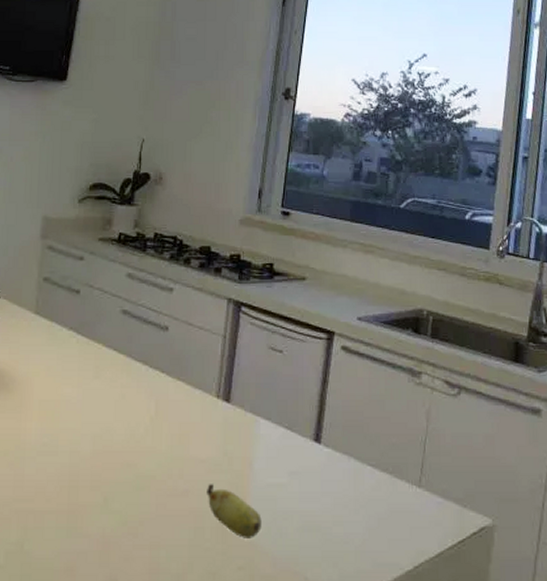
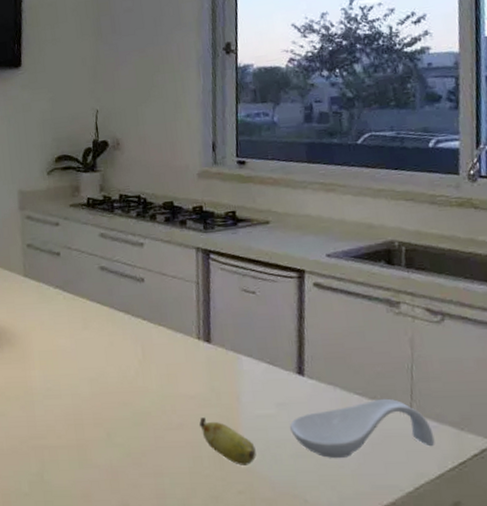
spoon rest: none [300,471,438,534] -> present [290,398,435,459]

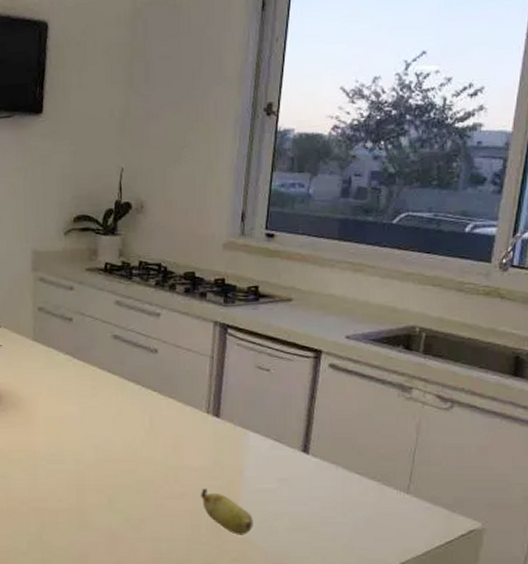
spoon rest: present [290,398,435,459] -> none [289,479,426,533]

